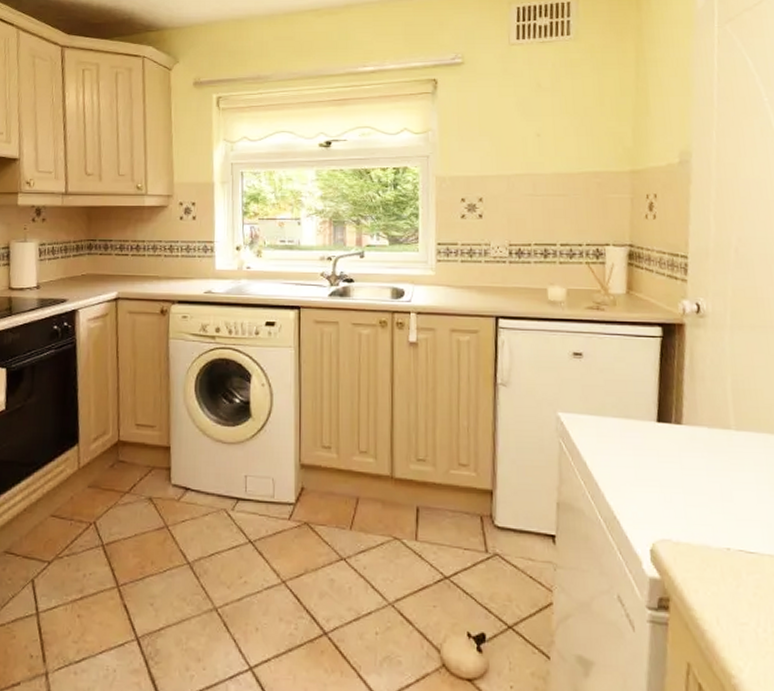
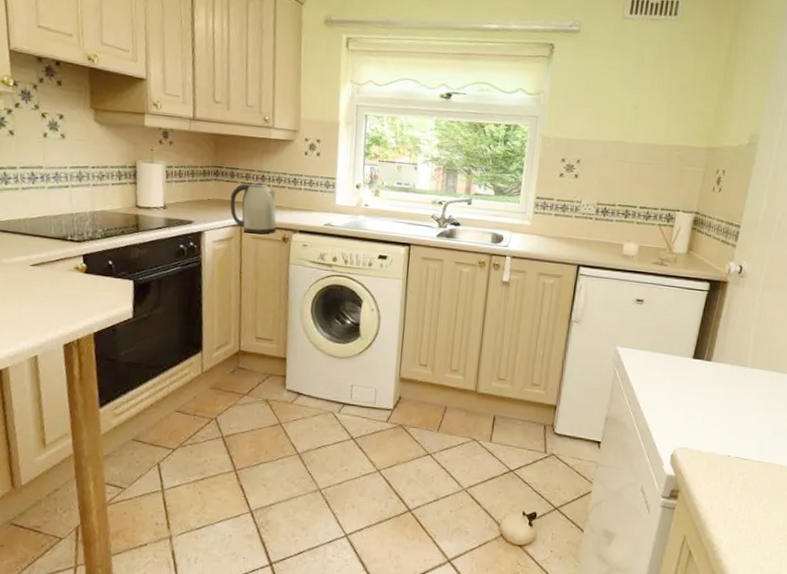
kettle: none [104,253,154,308] -> present [230,182,277,235]

